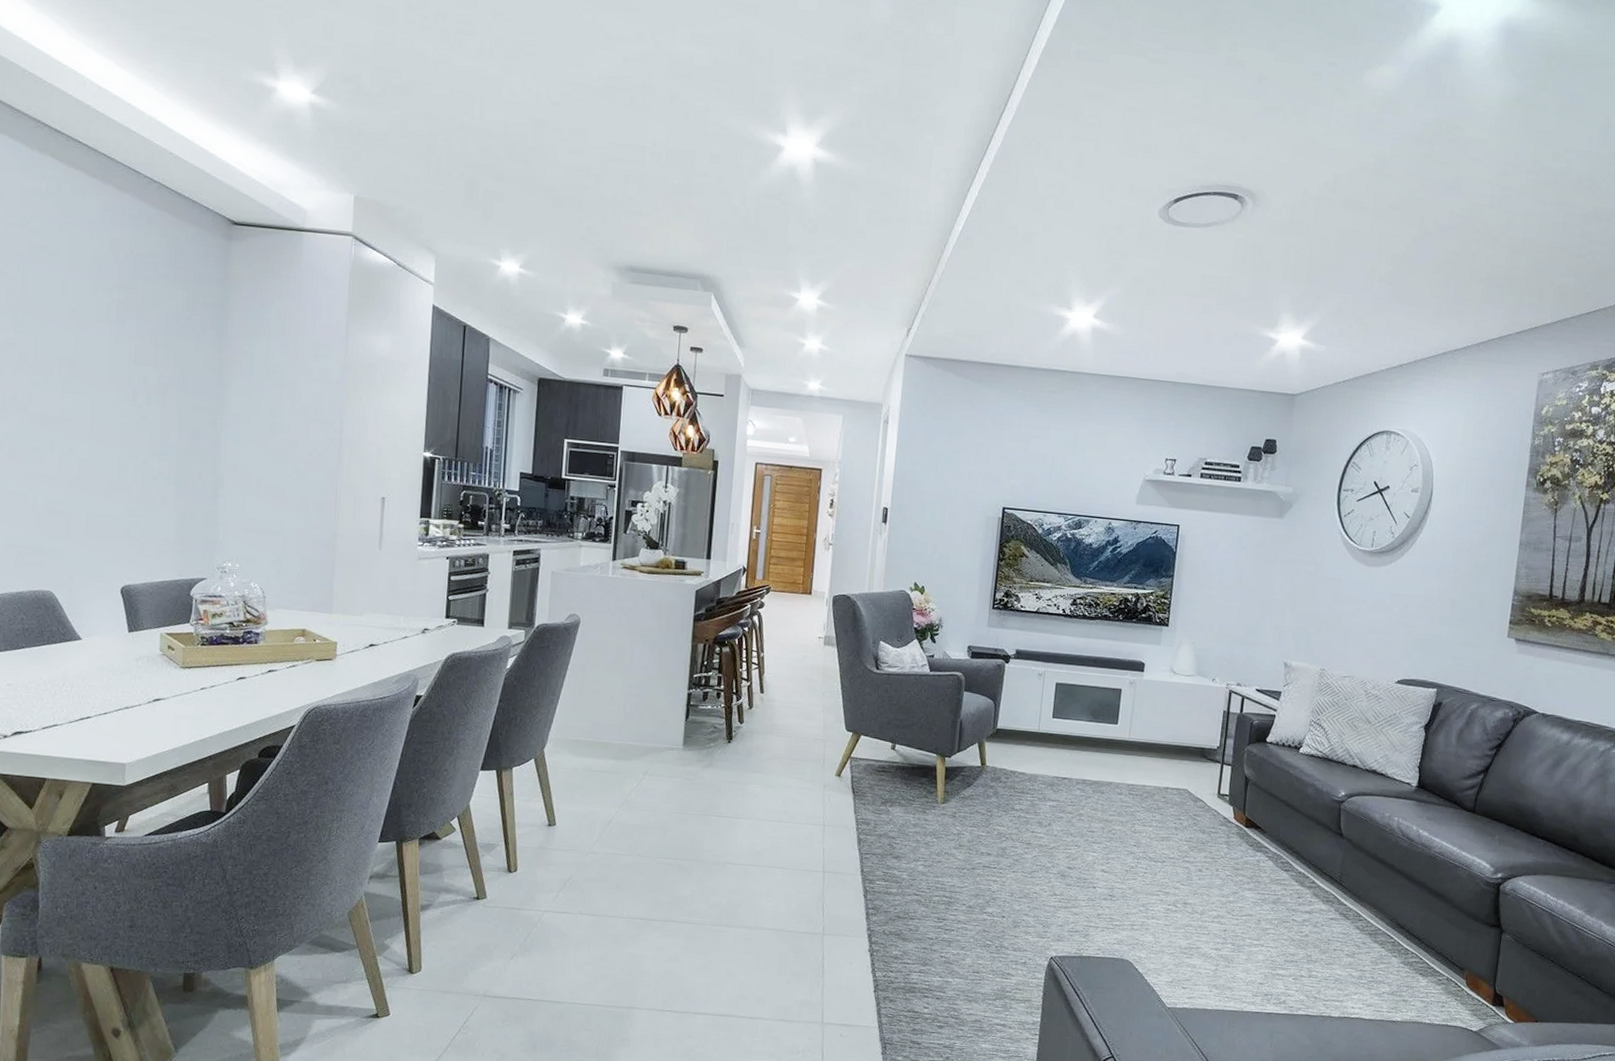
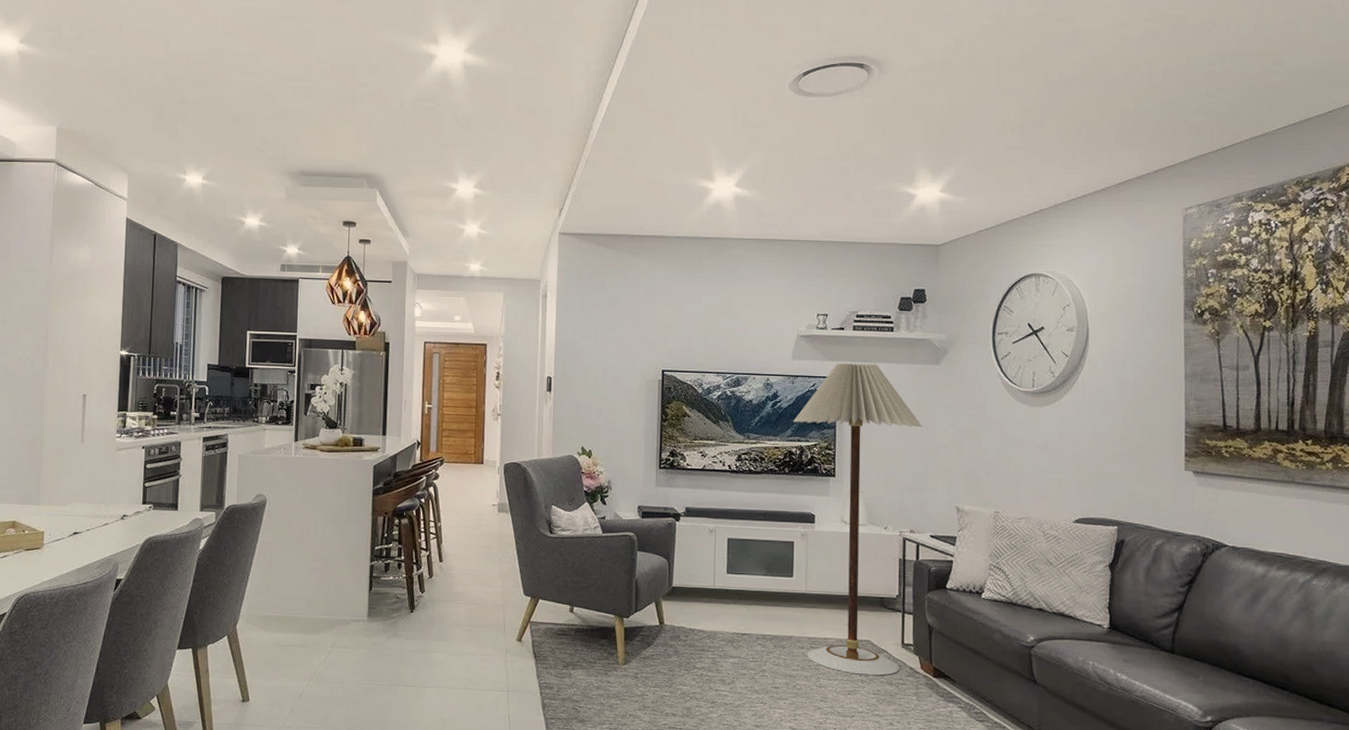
floor lamp: none [1124,511,1260,824] -> present [793,363,923,676]

